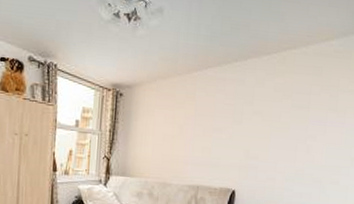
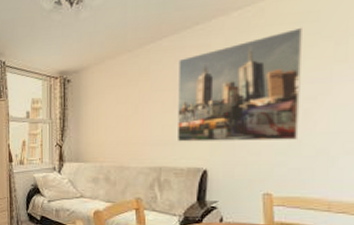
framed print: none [213,78,310,170] -> present [176,27,302,142]

